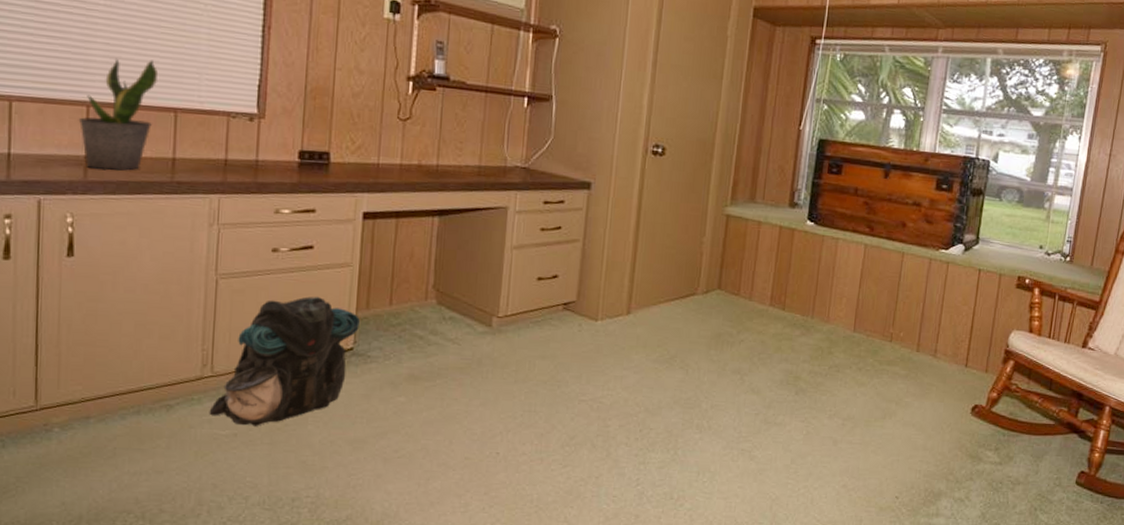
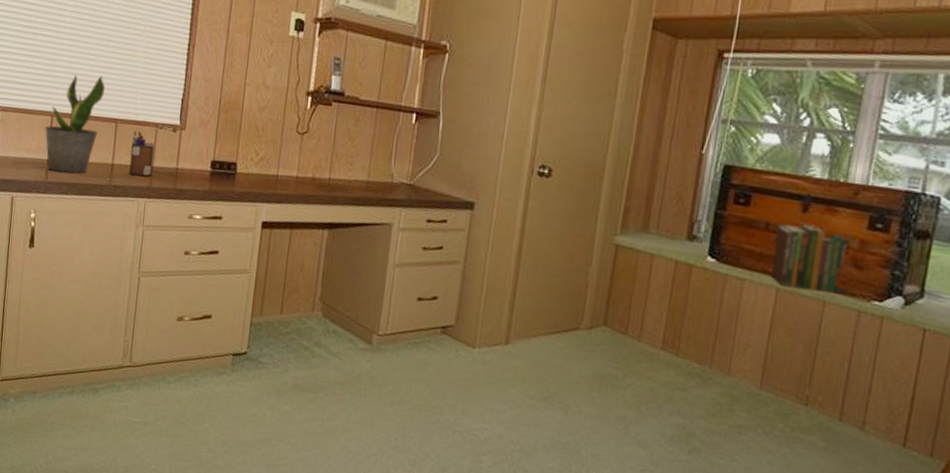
desk organizer: none [196,120,227,171] -> present [129,130,154,177]
backpack: present [209,296,361,426] -> none [126,299,255,418]
books: none [860,186,924,246] -> present [771,222,853,295]

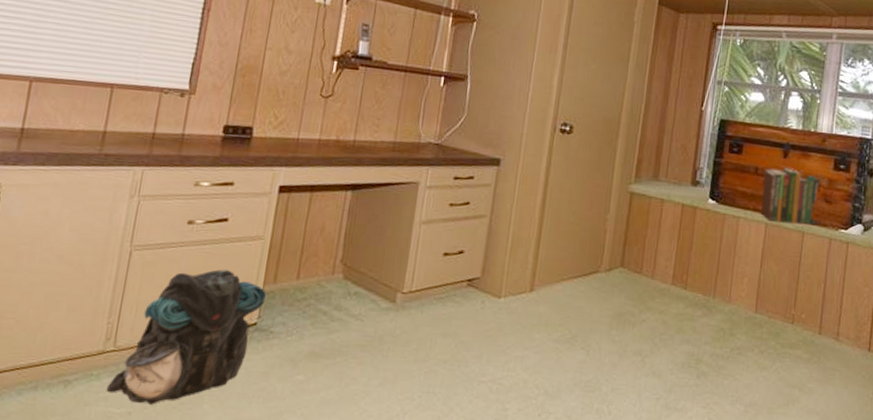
potted plant: present [44,74,105,173] -> none [20,37,101,143]
backpack: none [126,299,255,418] -> present [106,269,267,405]
desk organizer: present [129,130,154,177] -> none [124,95,157,144]

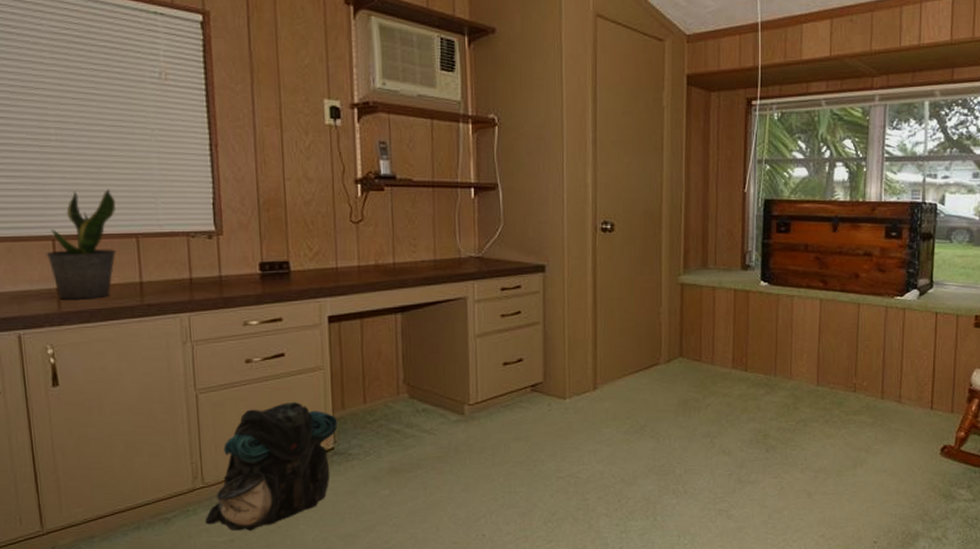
potted plant: none [20,37,101,143] -> present [45,189,116,300]
books: present [761,166,823,226] -> none [815,240,875,297]

